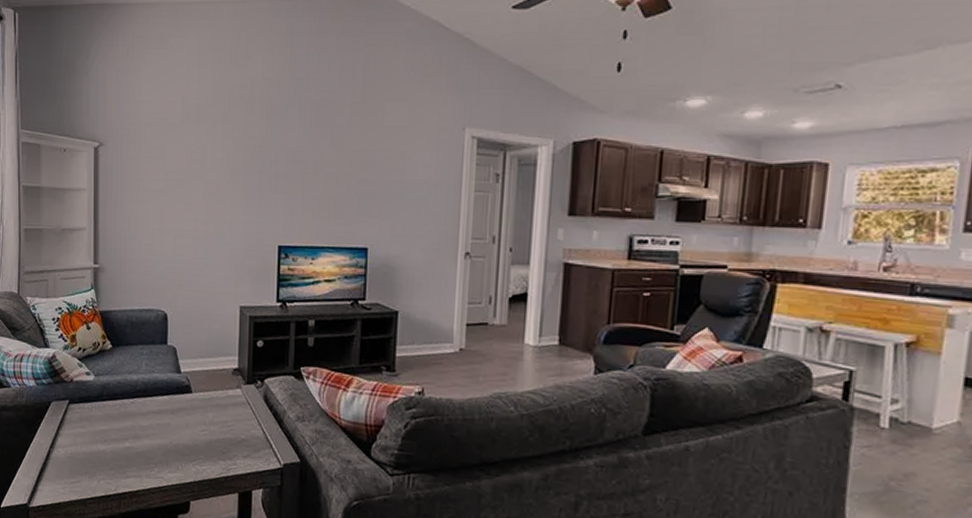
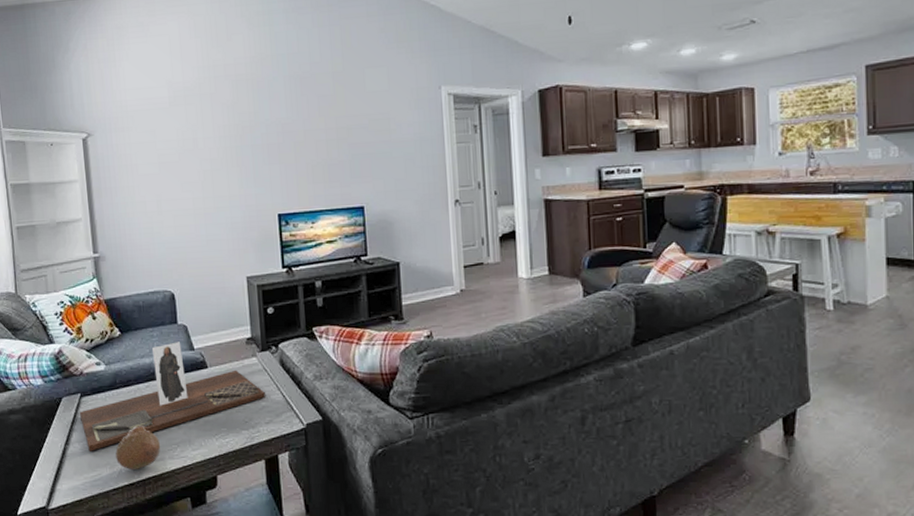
decorative tray: none [65,362,246,458] -> present [79,342,265,451]
fruit: none [96,440,139,483] -> present [115,426,161,471]

